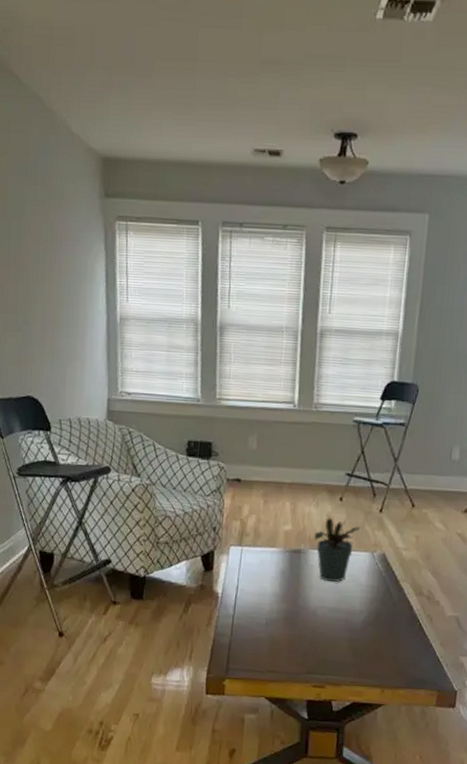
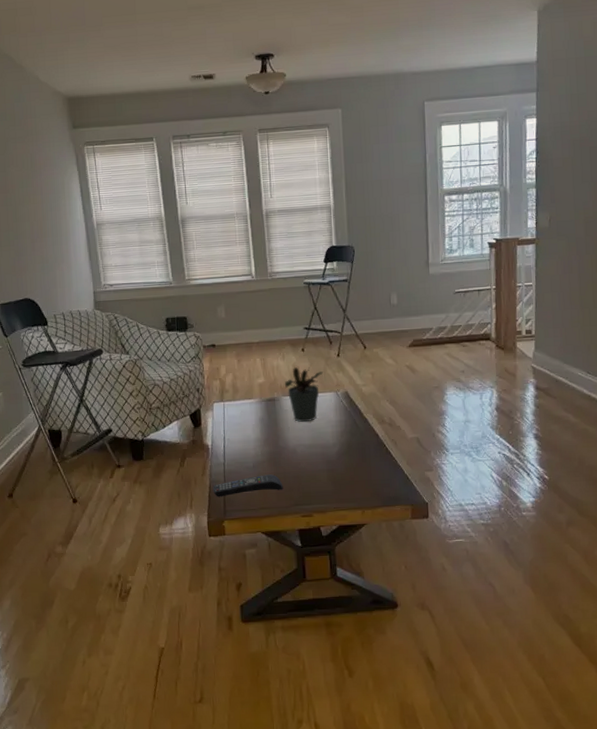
remote control: none [217,634,297,654] -> present [213,474,283,497]

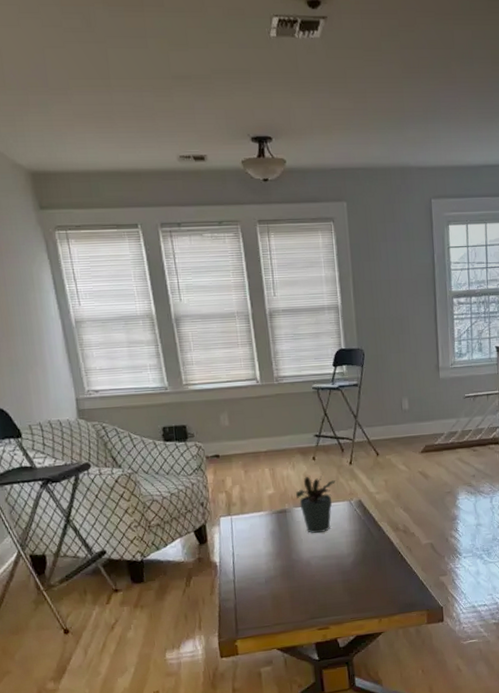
remote control: present [213,474,283,497] -> none [223,588,298,616]

